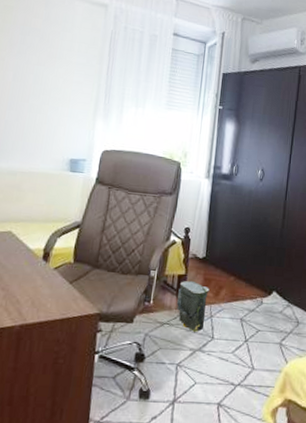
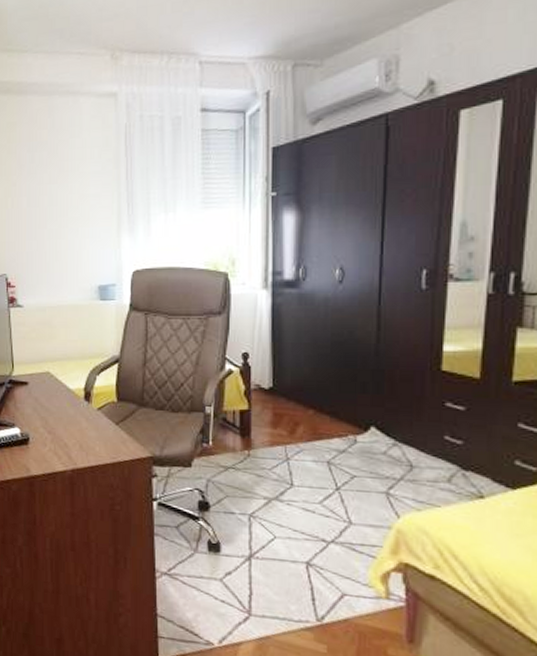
bag: present [176,280,210,333] -> none [242,416,282,479]

